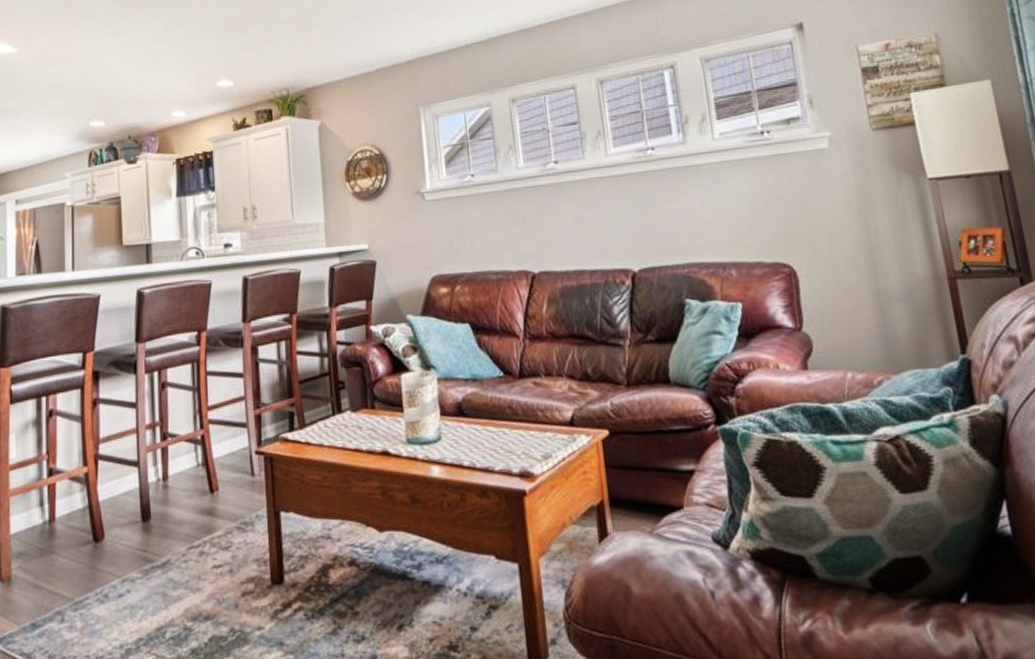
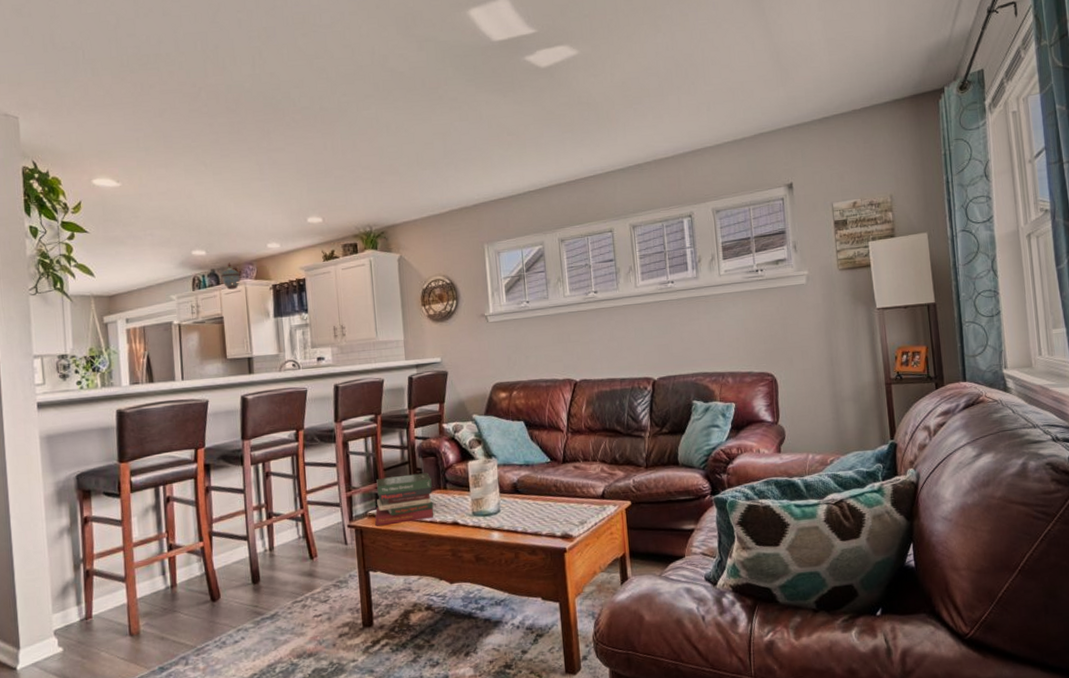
books: none [288,387,360,454] -> present [375,473,434,526]

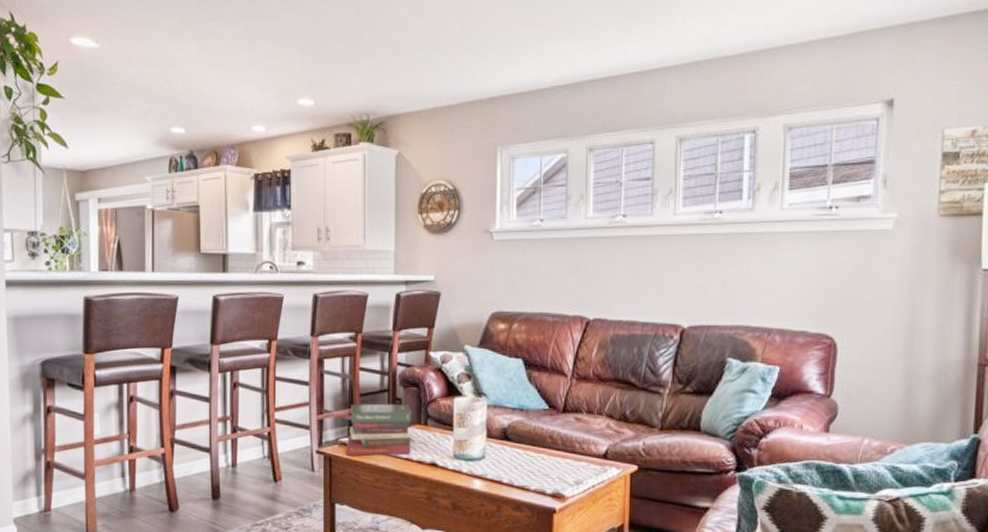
decorative jar: present [220,263,241,290] -> none [199,144,221,175]

